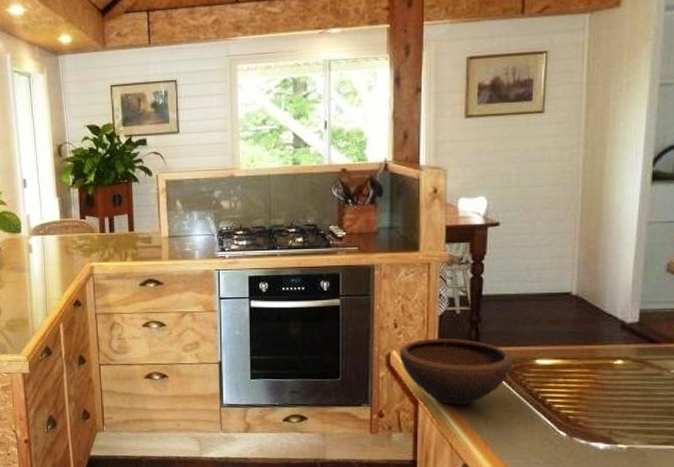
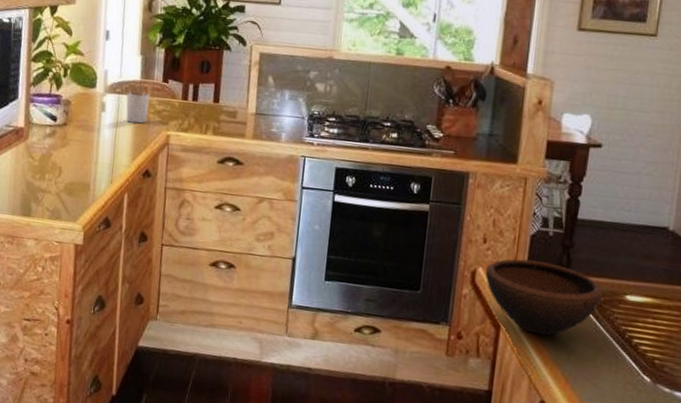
utensil holder: none [45,220,72,259] -> present [123,81,153,124]

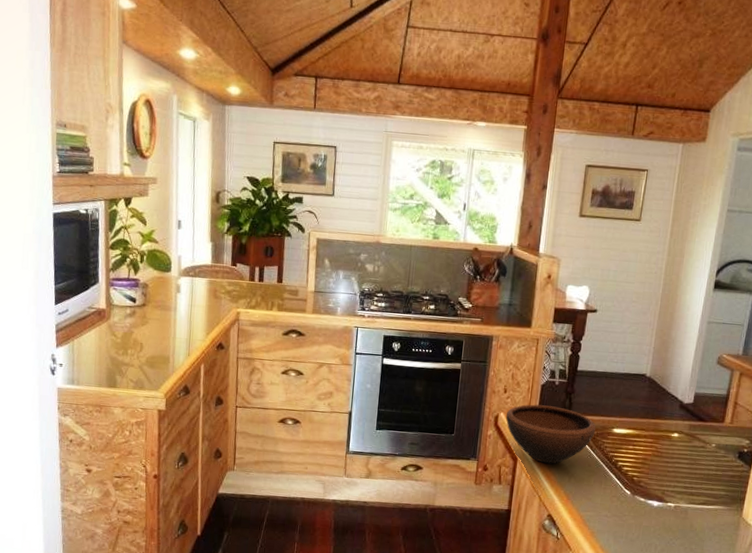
utensil holder: present [123,81,153,124] -> none [196,265,223,303]

